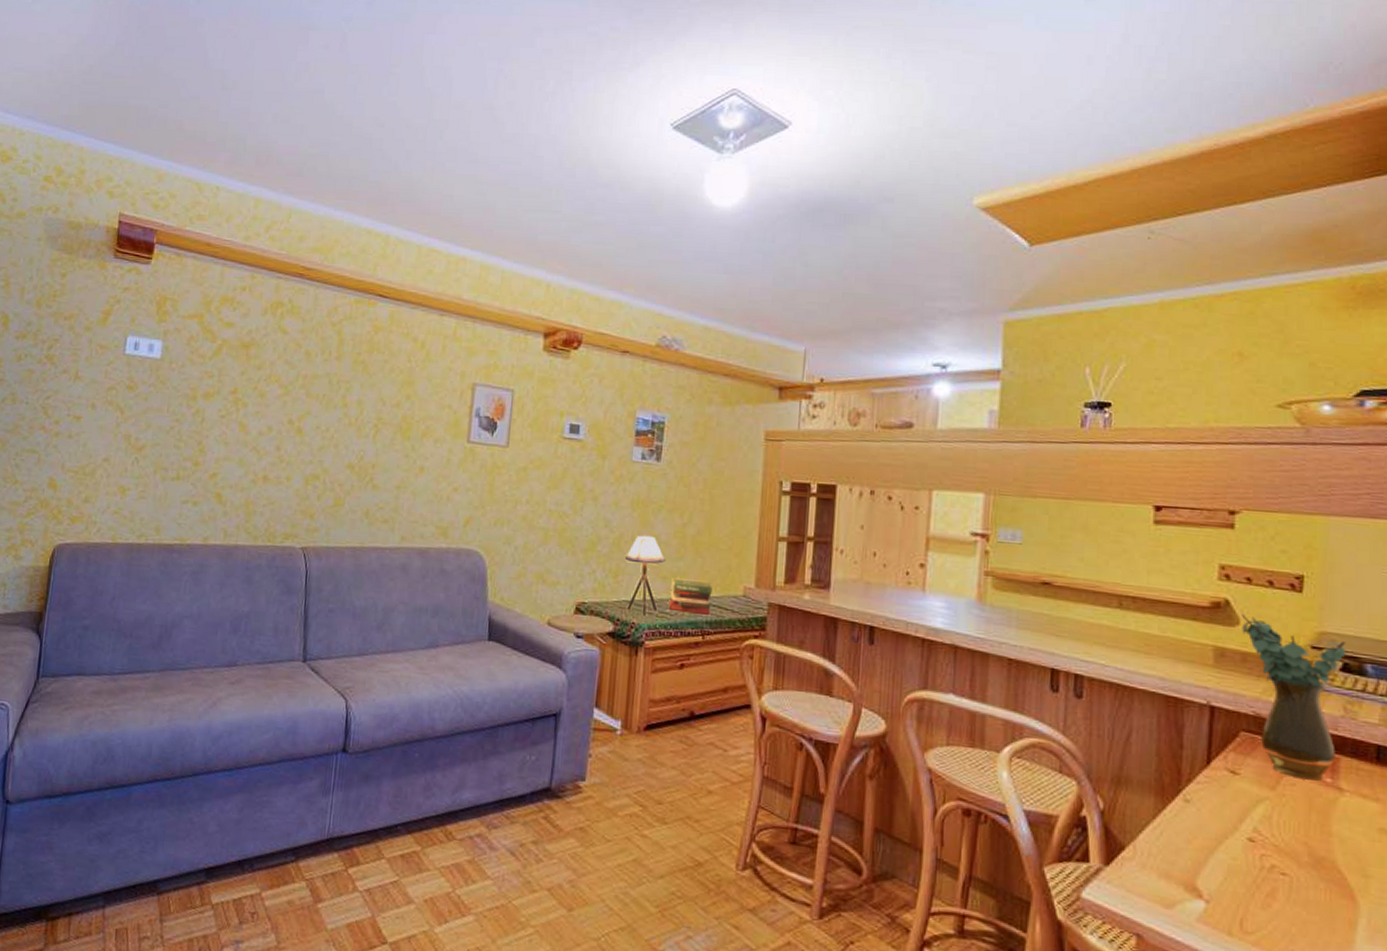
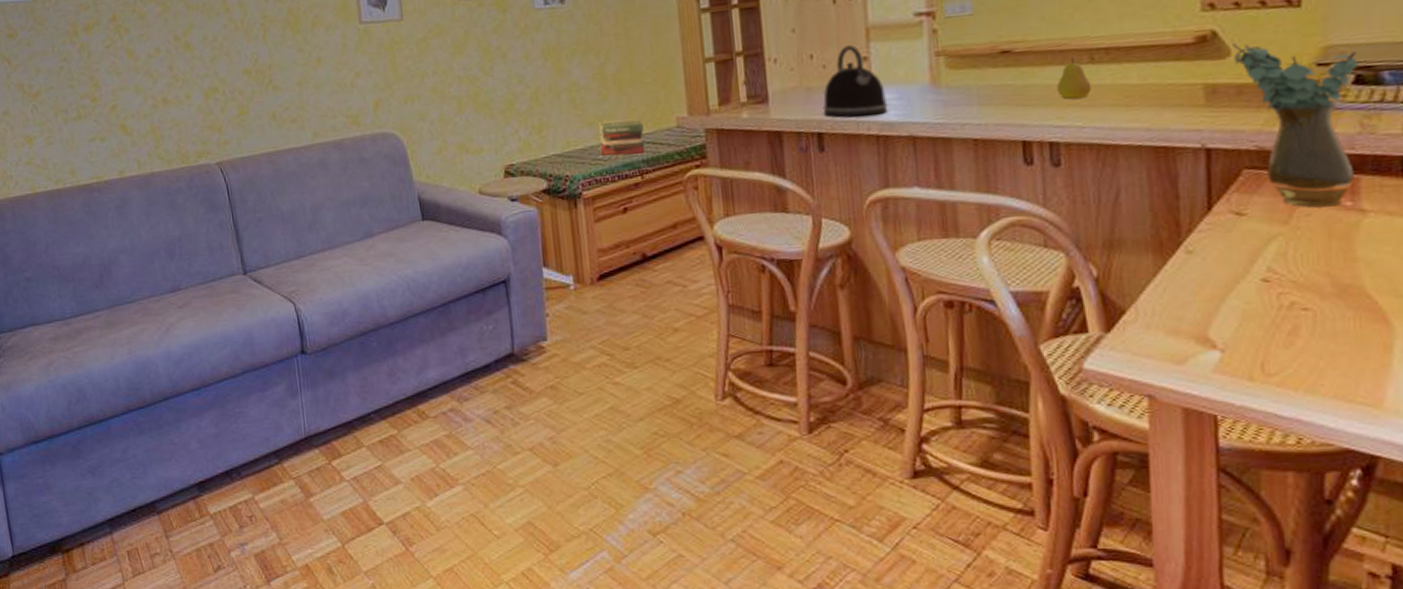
table lamp: present [624,535,666,616] -> none [545,83,590,167]
kettle: none [877,550,937,620] -> present [822,45,888,118]
fruit: none [1087,600,1118,640] -> present [1057,57,1092,100]

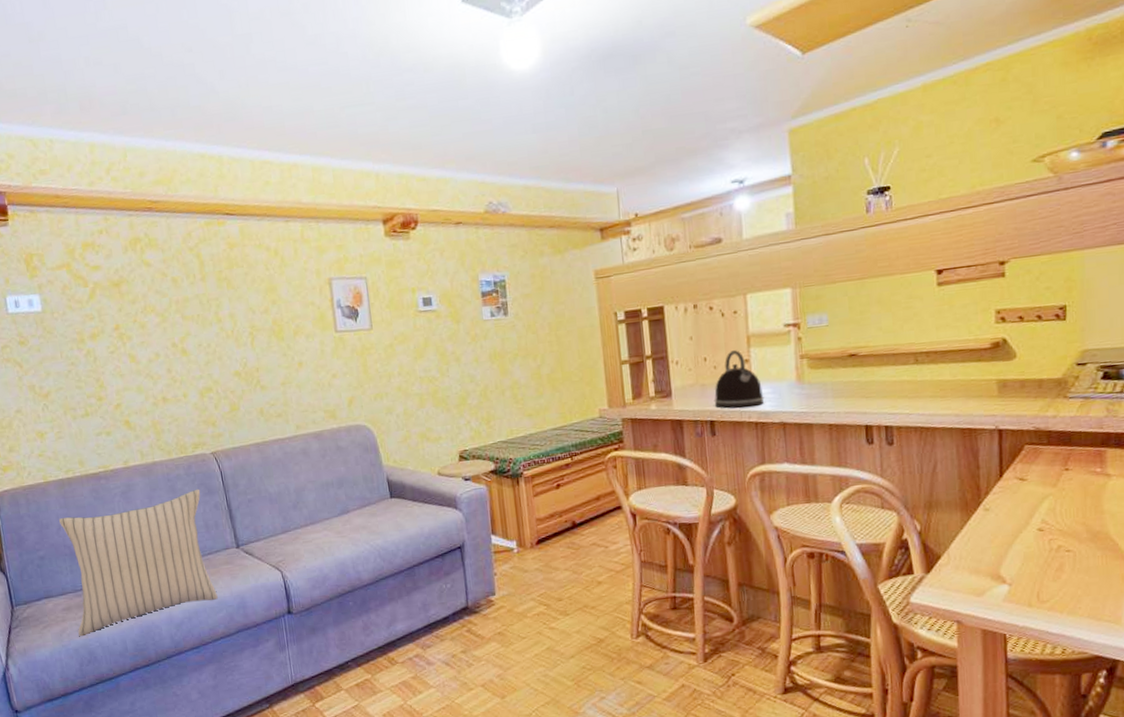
pillow: none [47,204,222,371] -> present [59,488,218,637]
books: present [600,120,646,157] -> none [537,412,575,443]
fruit: present [1057,57,1092,100] -> none [891,359,917,393]
vase: present [1233,43,1359,208] -> none [1018,348,1106,474]

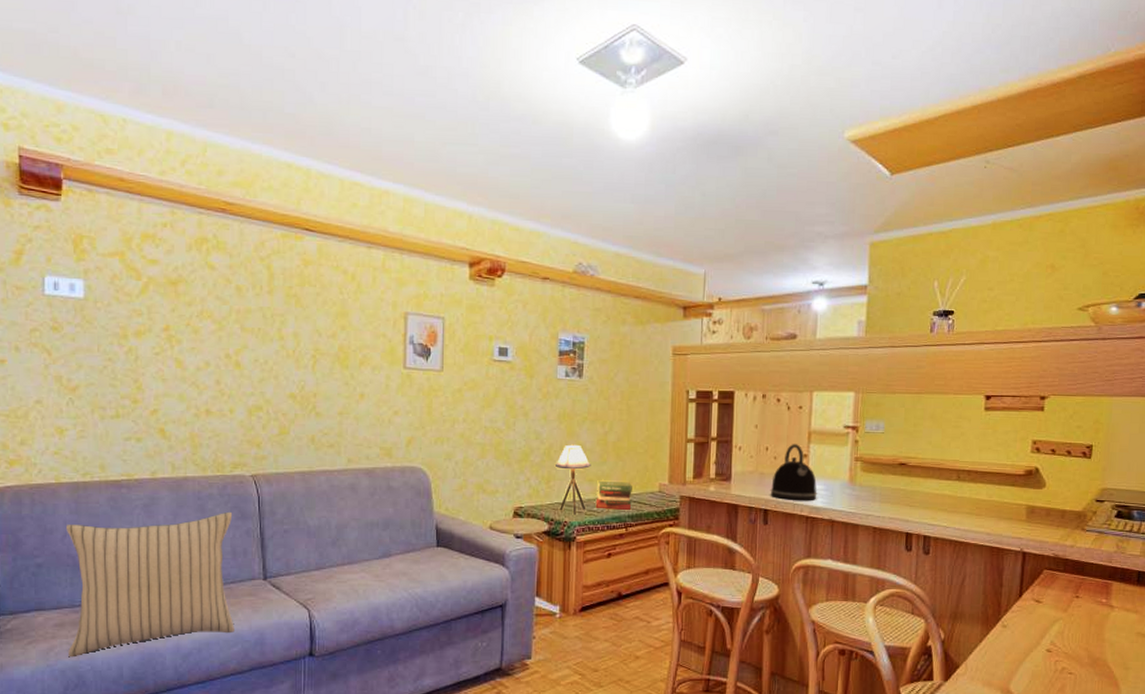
table lamp: none [492,381,529,451] -> present [554,444,591,515]
books: none [537,412,575,443] -> present [595,480,632,511]

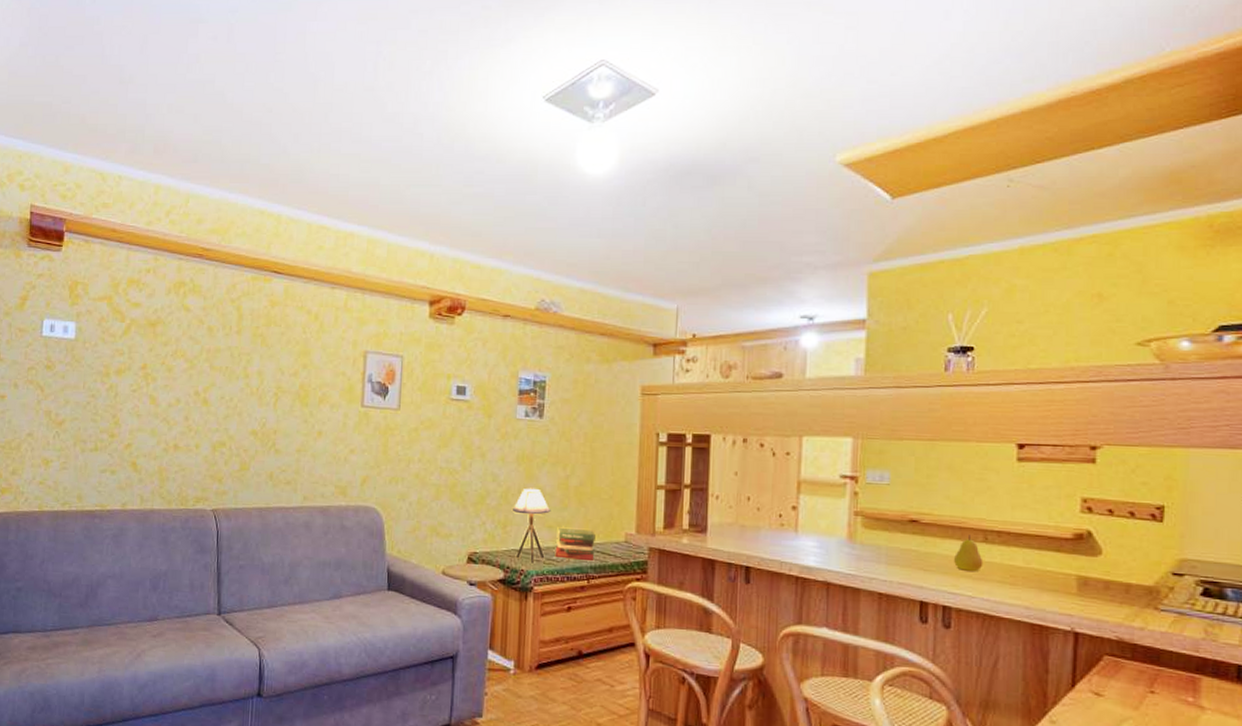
pillow: present [67,511,234,658] -> none [38,545,193,681]
kettle: present [770,444,817,500] -> none [752,494,809,559]
fruit: none [934,474,956,506] -> present [954,535,983,572]

